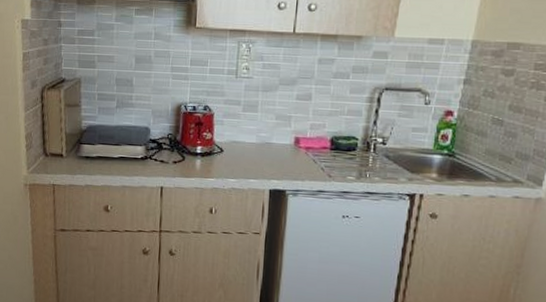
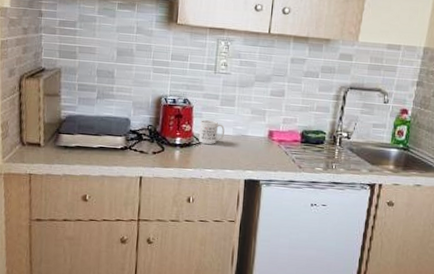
mug: none [221,126,247,153] -> present [199,119,225,144]

